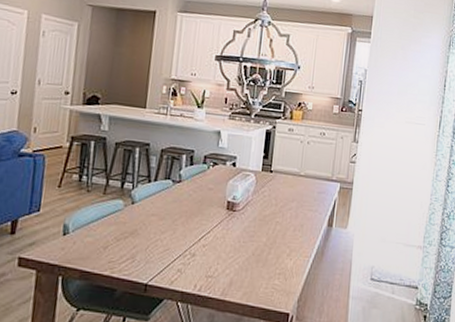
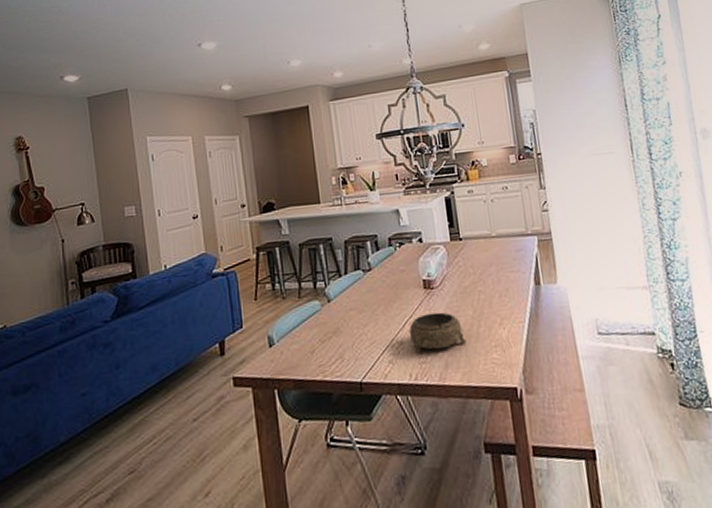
decorative bowl: none [203,233,255,267] -> present [409,312,467,353]

